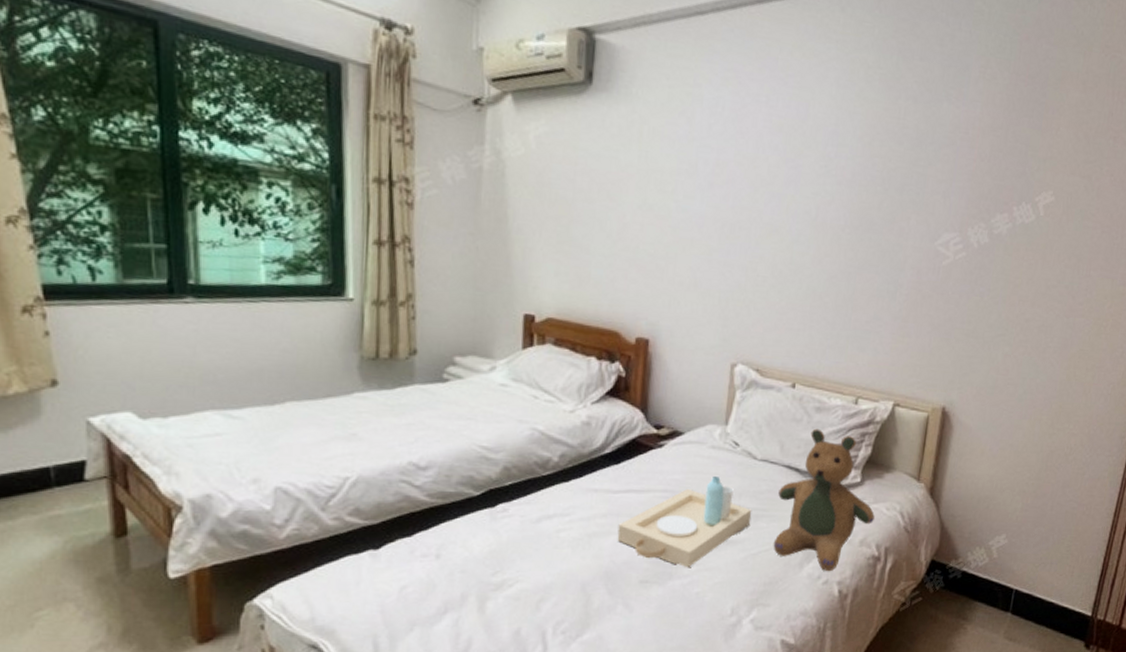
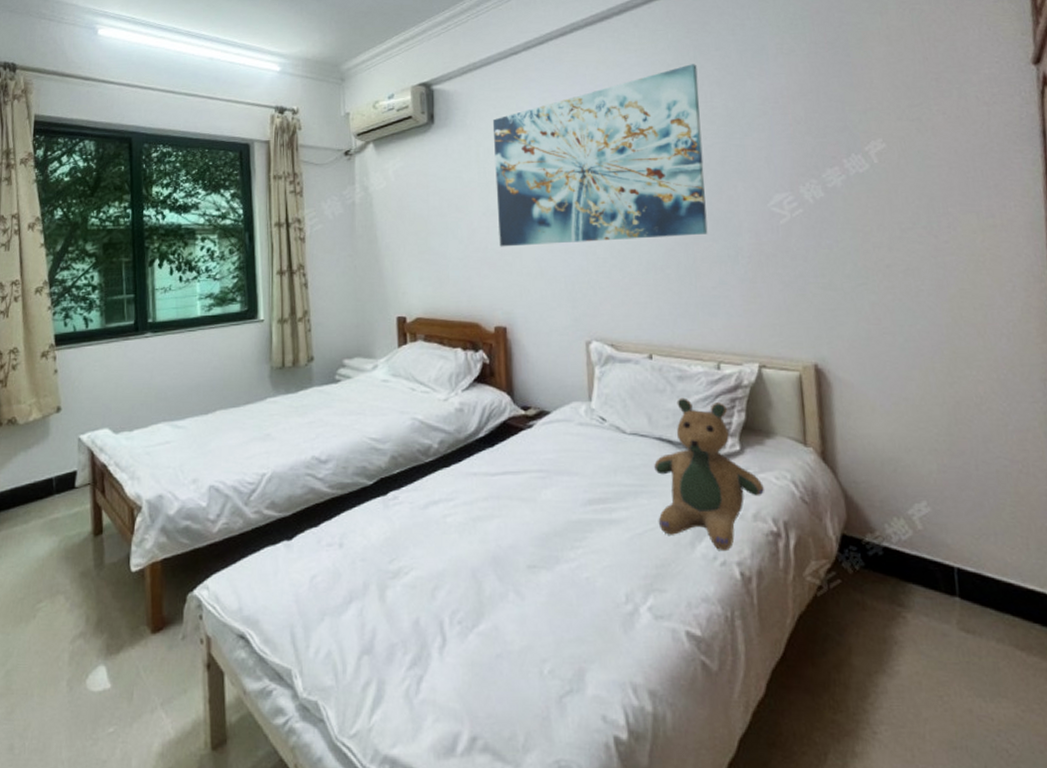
serving tray: present [617,477,752,568] -> none [500,454,631,551]
wall art: none [653,70,897,266] -> present [492,64,708,247]

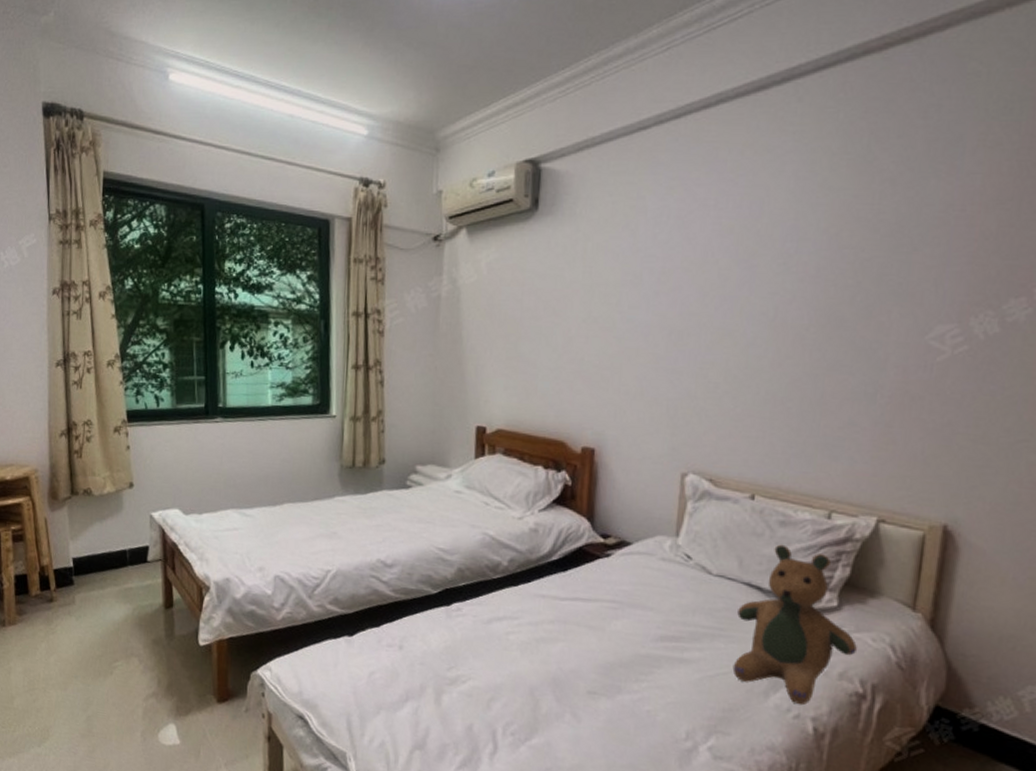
wall art: present [492,64,708,247] -> none [597,154,869,366]

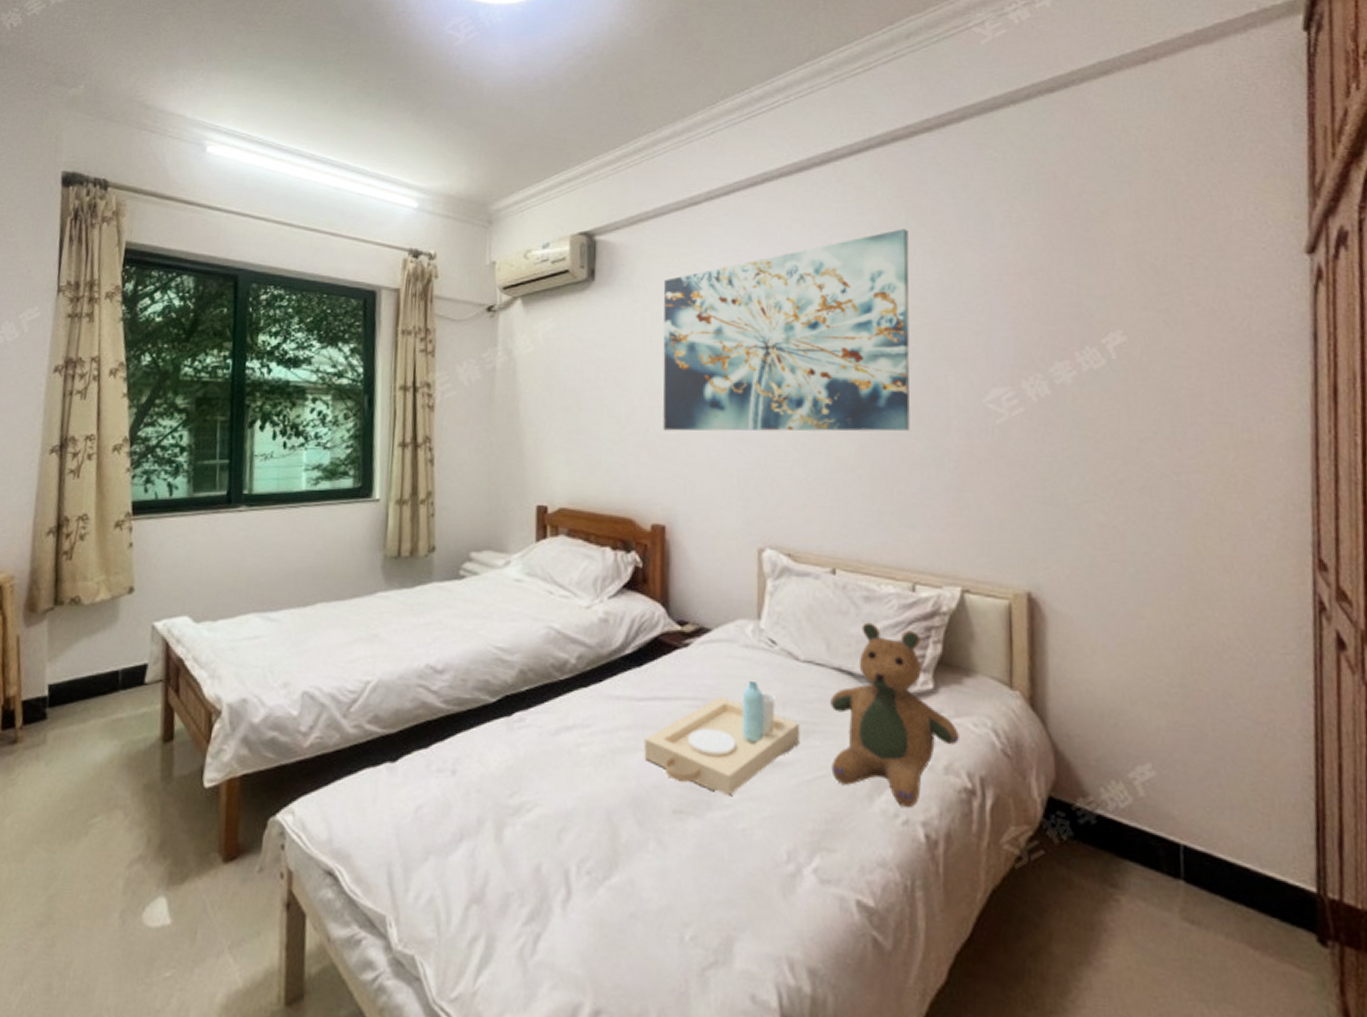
serving tray: none [564,590,708,684] -> present [644,682,800,797]
wall art: none [597,154,869,366] -> present [663,229,910,432]

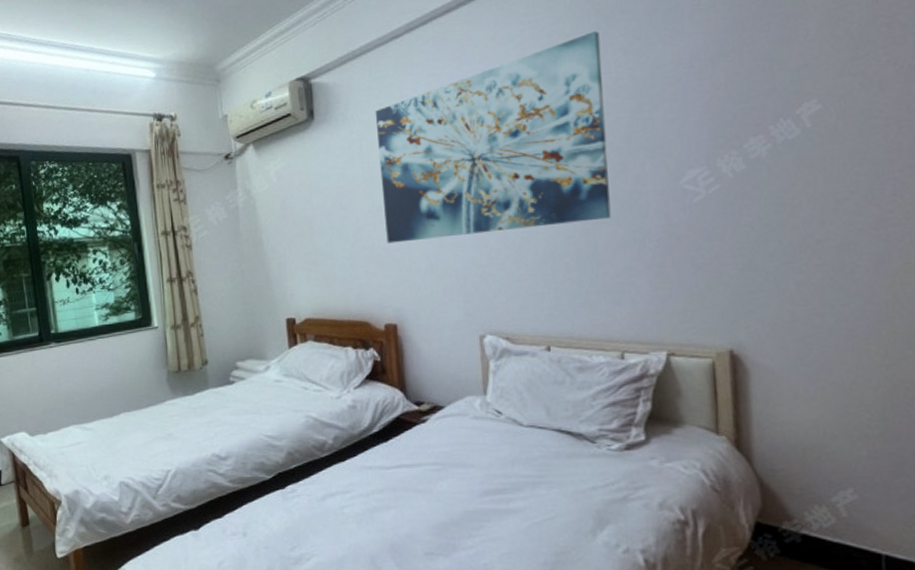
serving tray: present [644,682,800,797] -> none [396,446,529,539]
teddy bear: present [830,622,959,808] -> none [553,389,671,539]

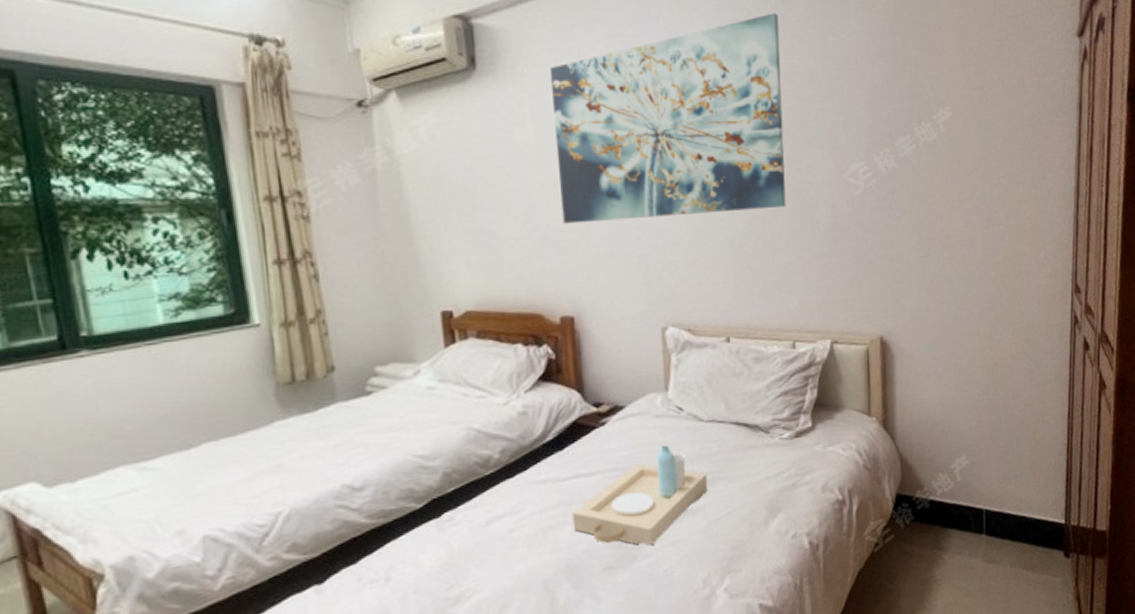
serving tray: none [396,446,529,539] -> present [572,446,708,546]

